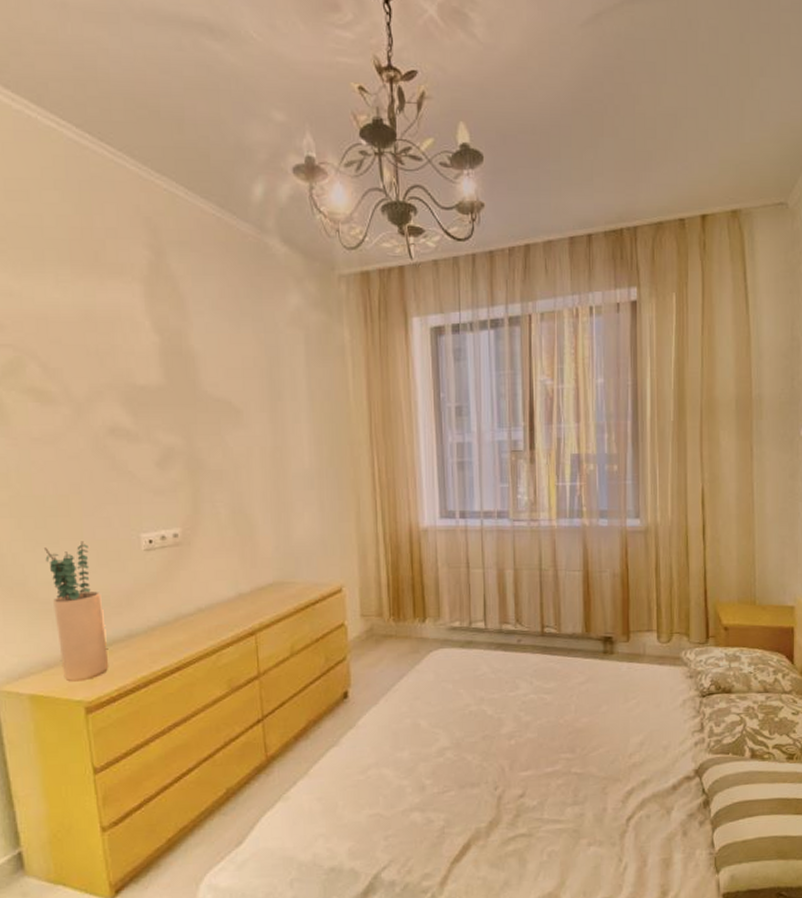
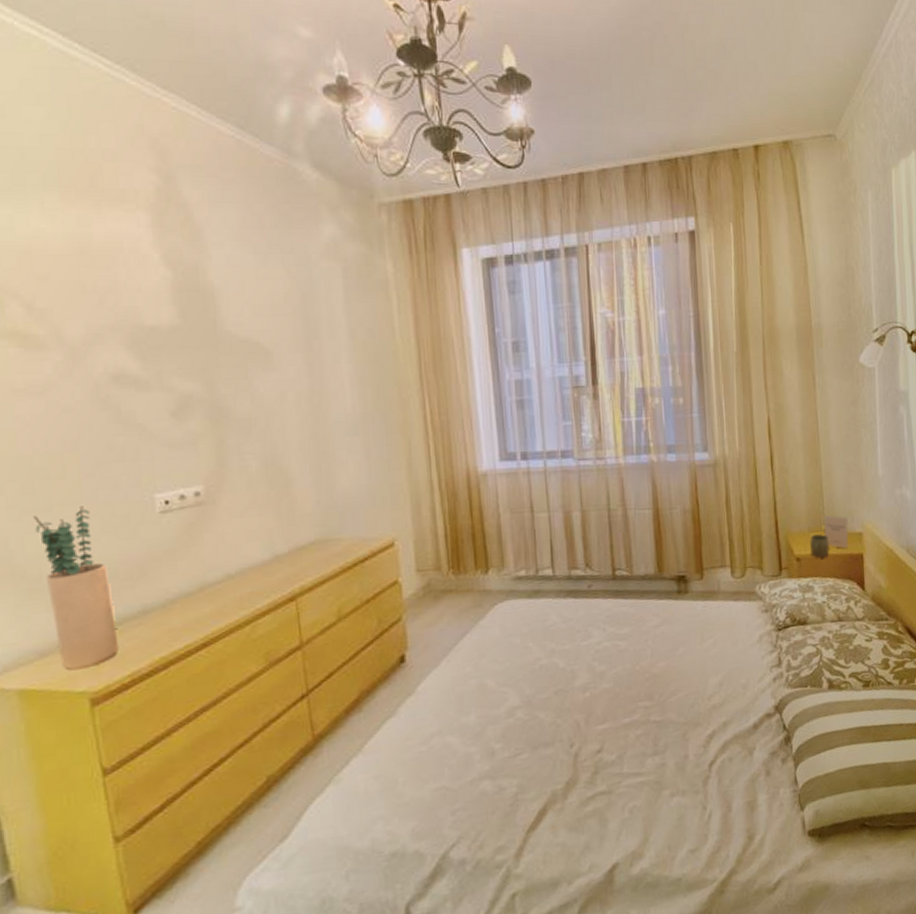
mug: none [739,605,759,628] -> present [810,534,829,558]
book: none [754,586,780,621] -> present [824,514,848,549]

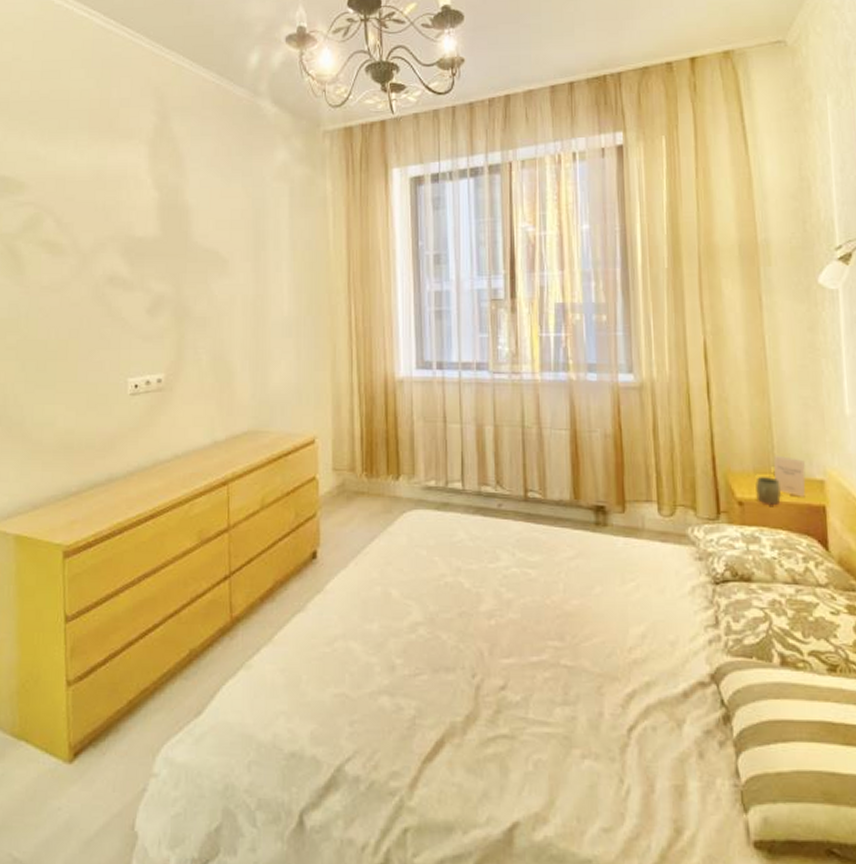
vase: present [32,506,120,671] -> none [41,384,89,524]

